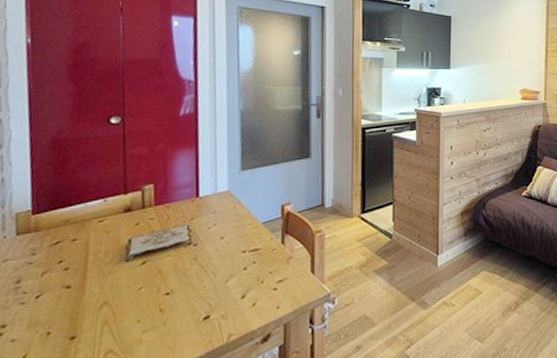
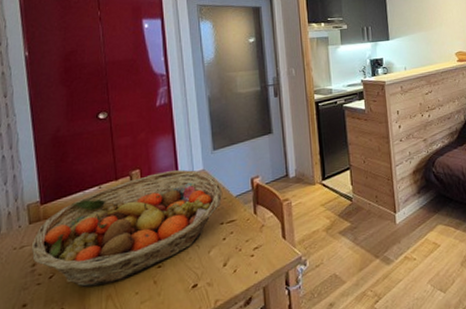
fruit basket: none [16,189,248,312] -> present [31,169,223,288]

